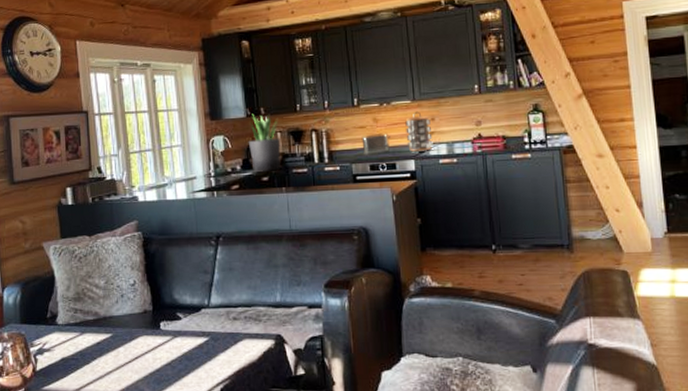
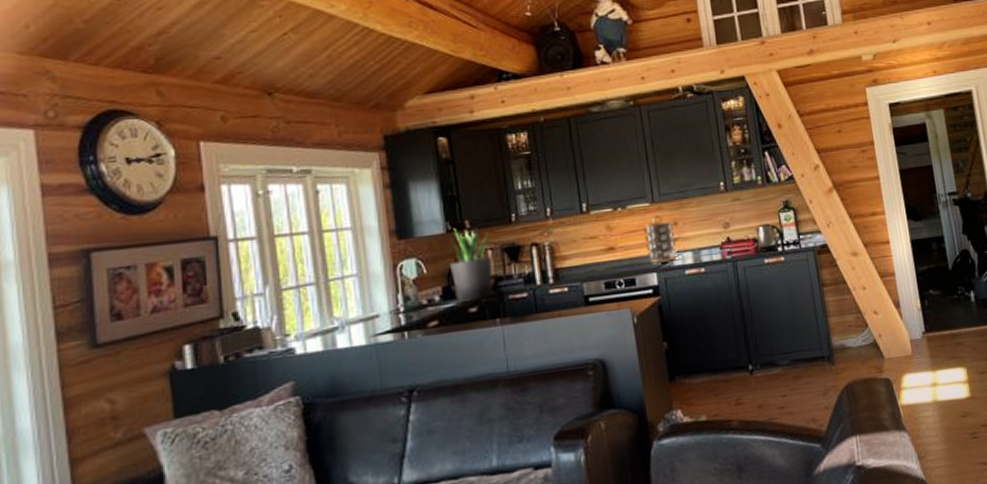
toaster: present [361,132,391,155] -> none [593,242,629,271]
kettle: none [505,123,530,149] -> present [755,223,782,253]

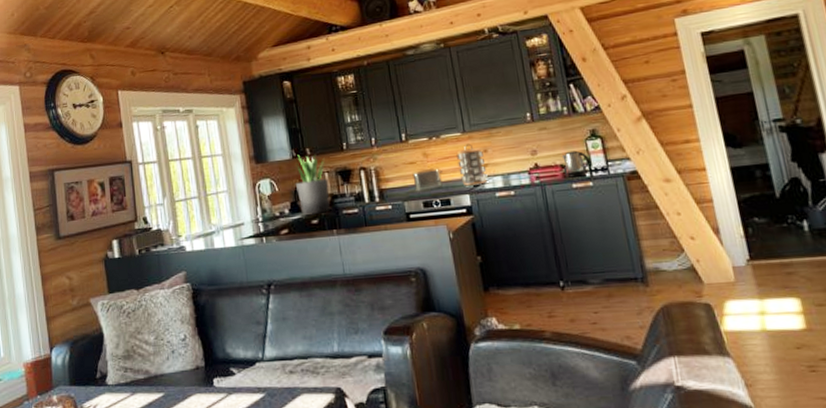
toaster: none [593,242,629,271] -> present [412,167,444,192]

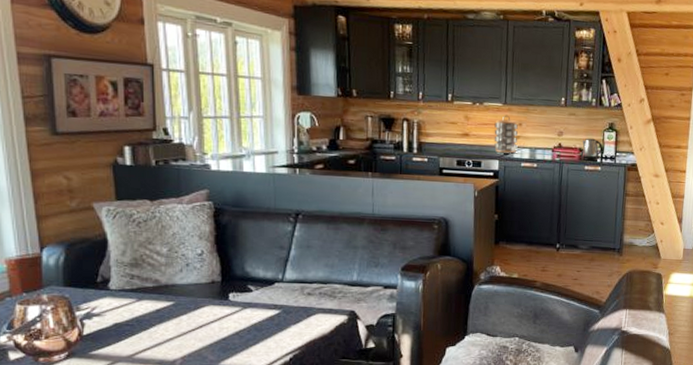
planter: present [295,154,331,215] -> none [336,94,371,155]
toaster: present [412,167,444,192] -> none [451,130,479,152]

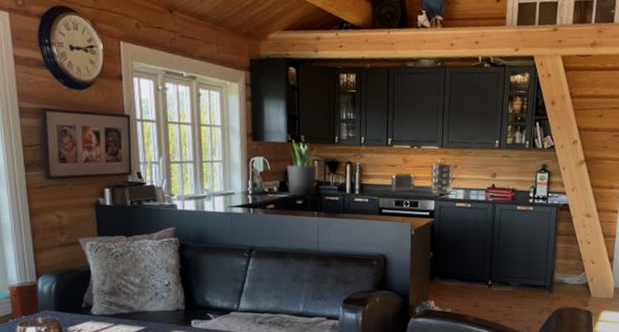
planter: none [336,94,371,155] -> present [286,139,317,196]
toaster: none [451,130,479,152] -> present [390,172,416,192]
kettle: present [582,138,603,161] -> none [515,179,536,201]

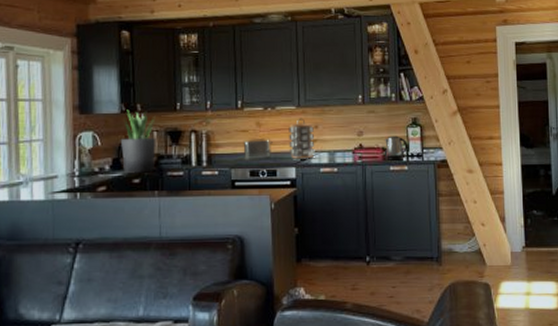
kettle: none [515,179,536,201] -> present [385,135,408,160]

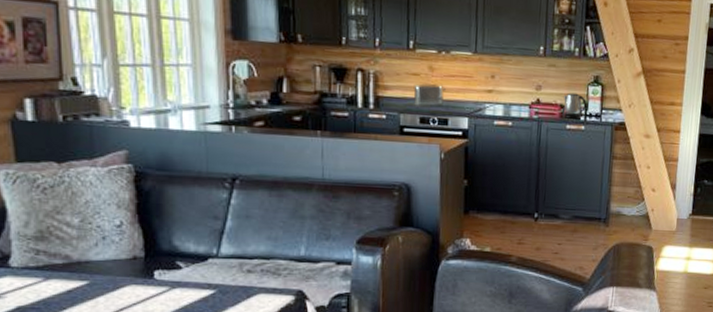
planter: present [120,109,157,173] -> none [279,39,319,111]
spice rack: present [289,118,315,159] -> none [462,65,491,110]

